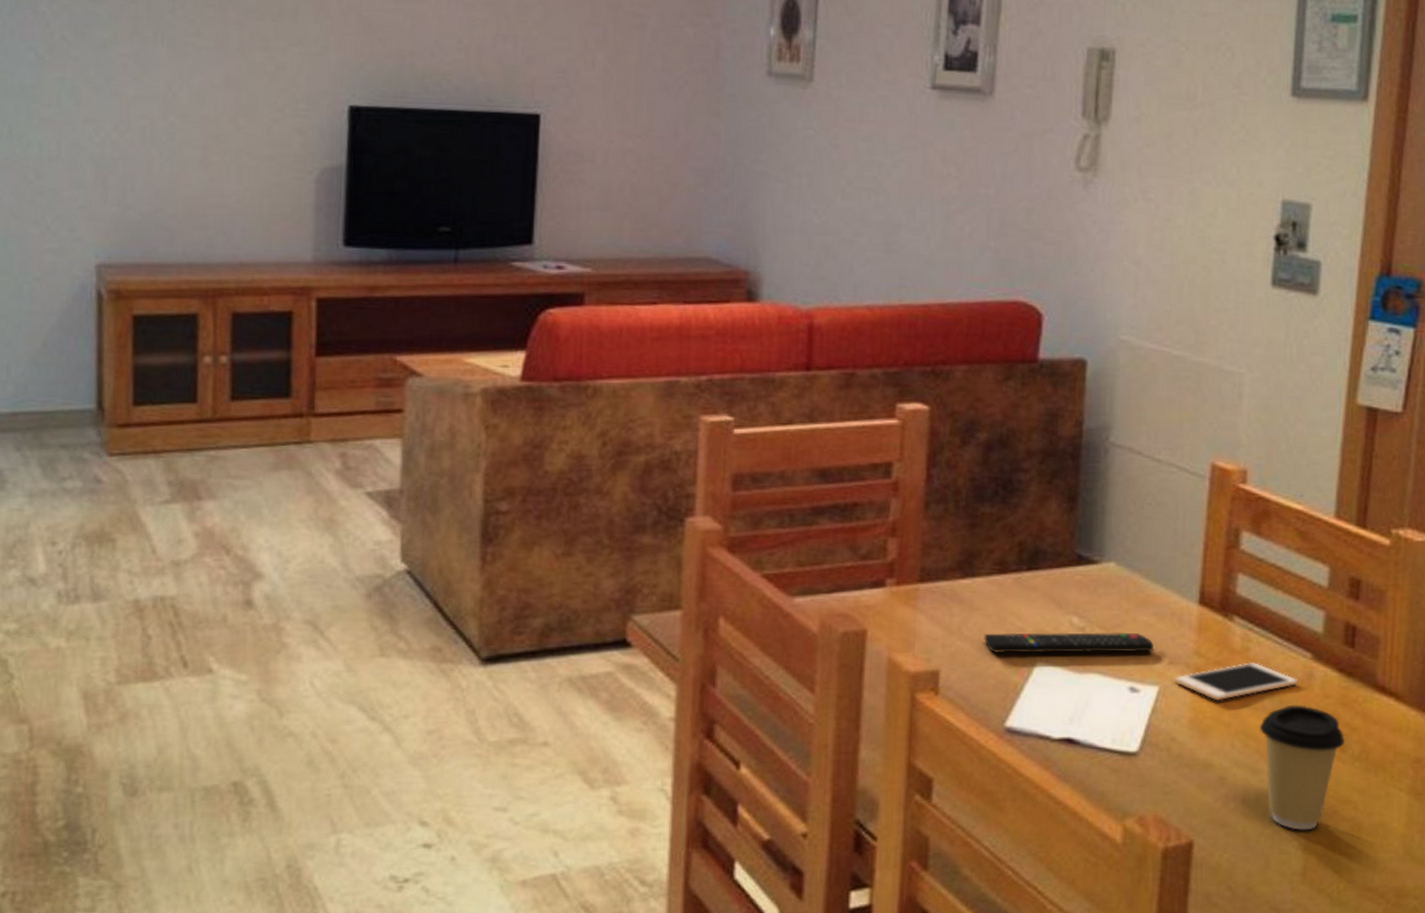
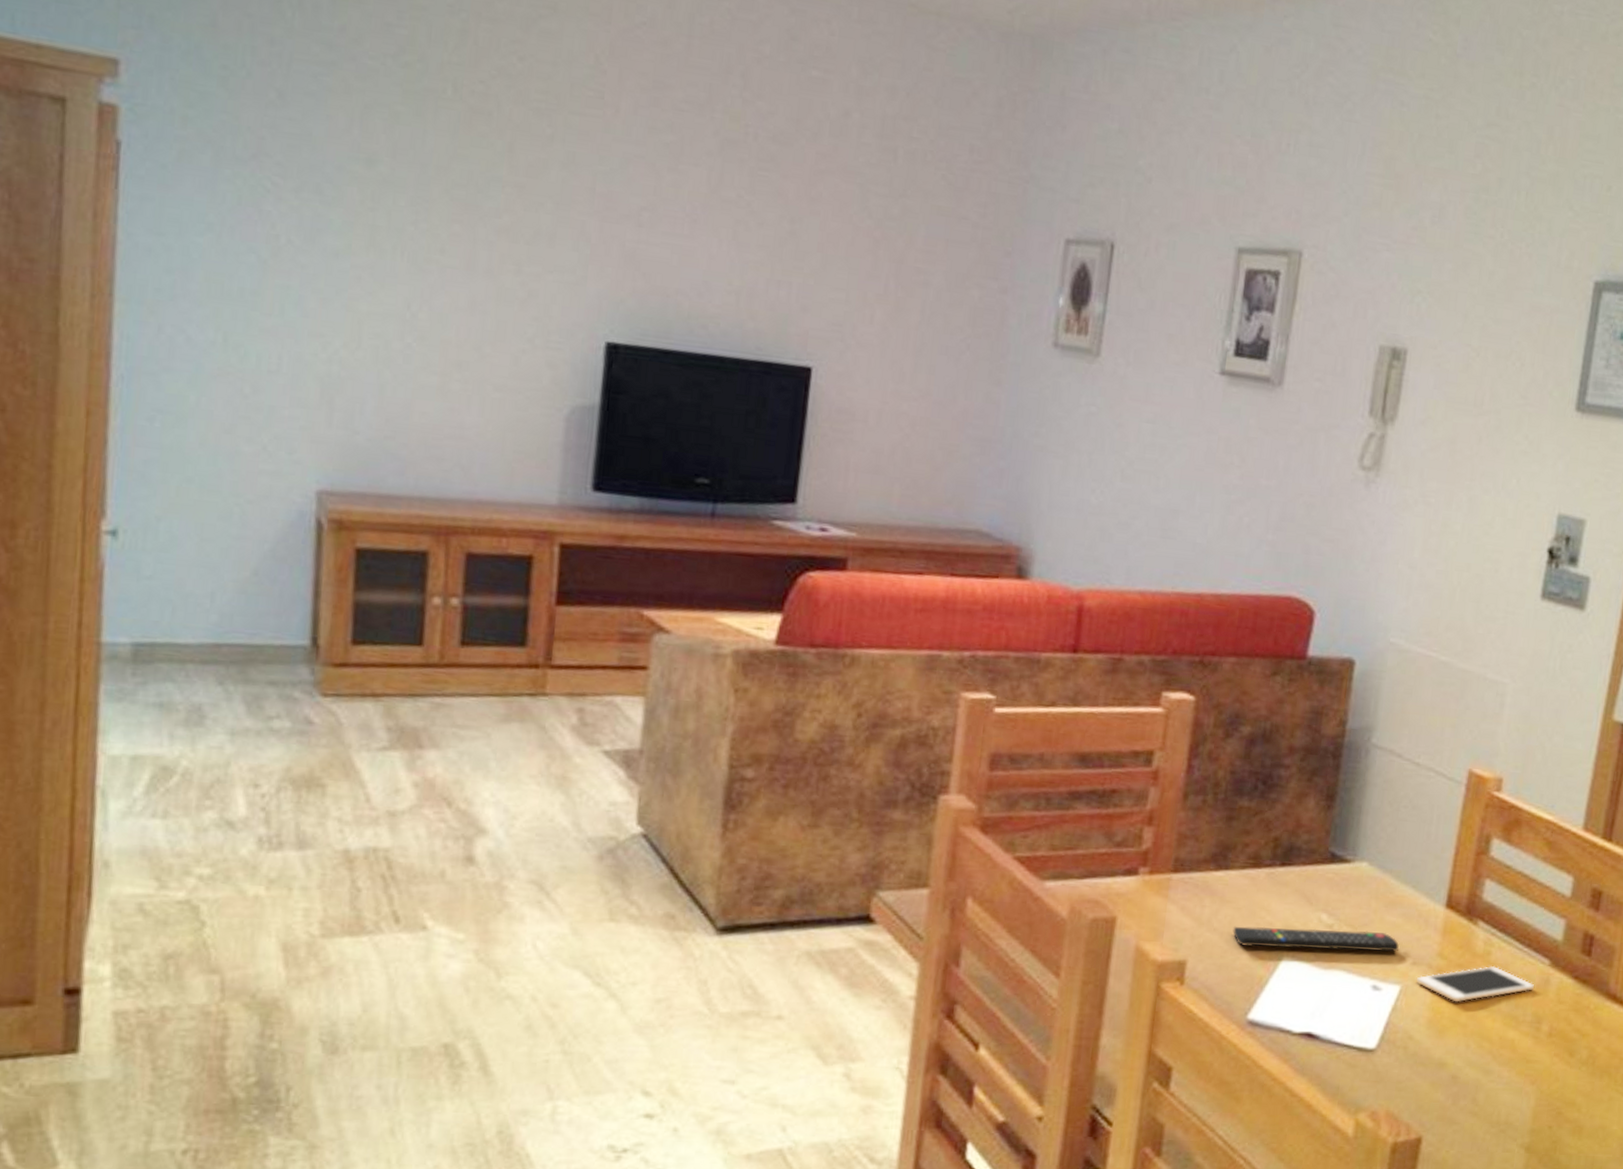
coffee cup: present [1260,705,1345,831] -> none [1494,1009,1575,1130]

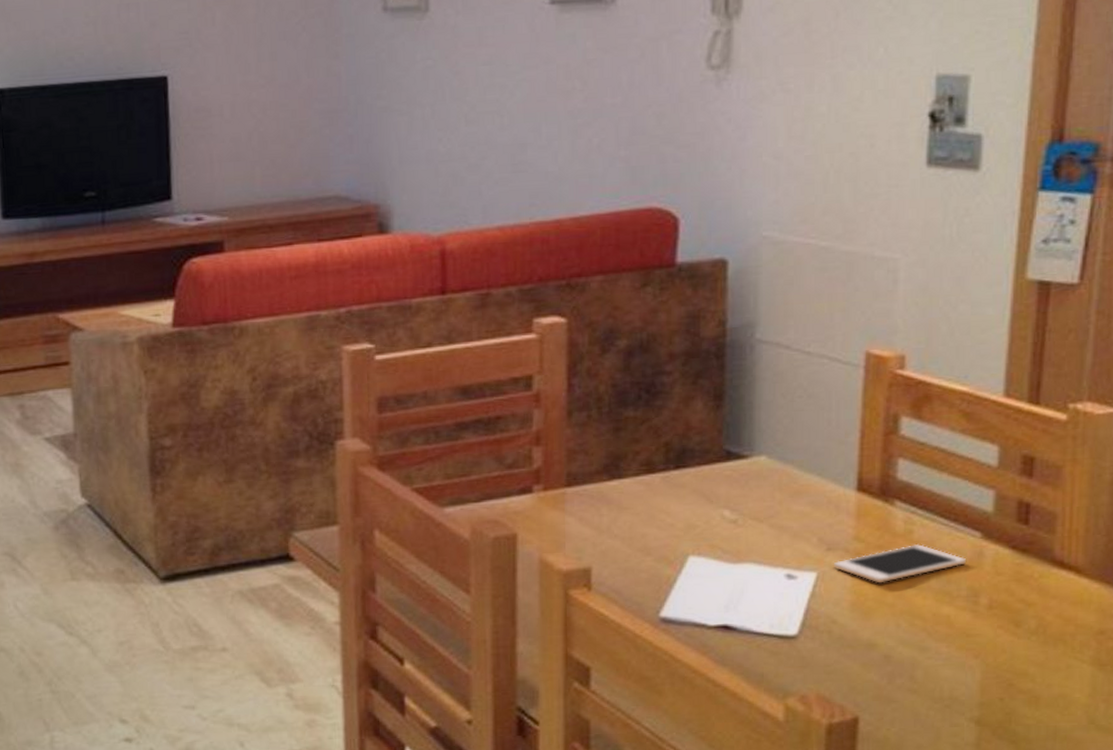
remote control: present [1233,926,1400,952] -> none [634,522,811,549]

